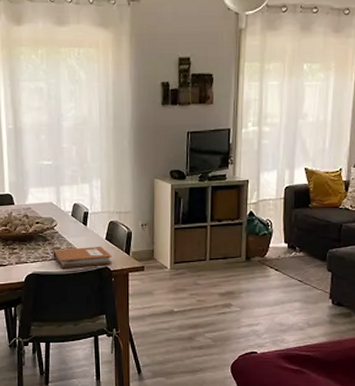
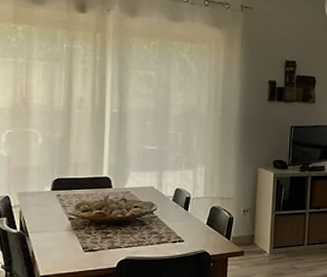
notebook: present [53,246,112,269] -> none [150,231,212,254]

